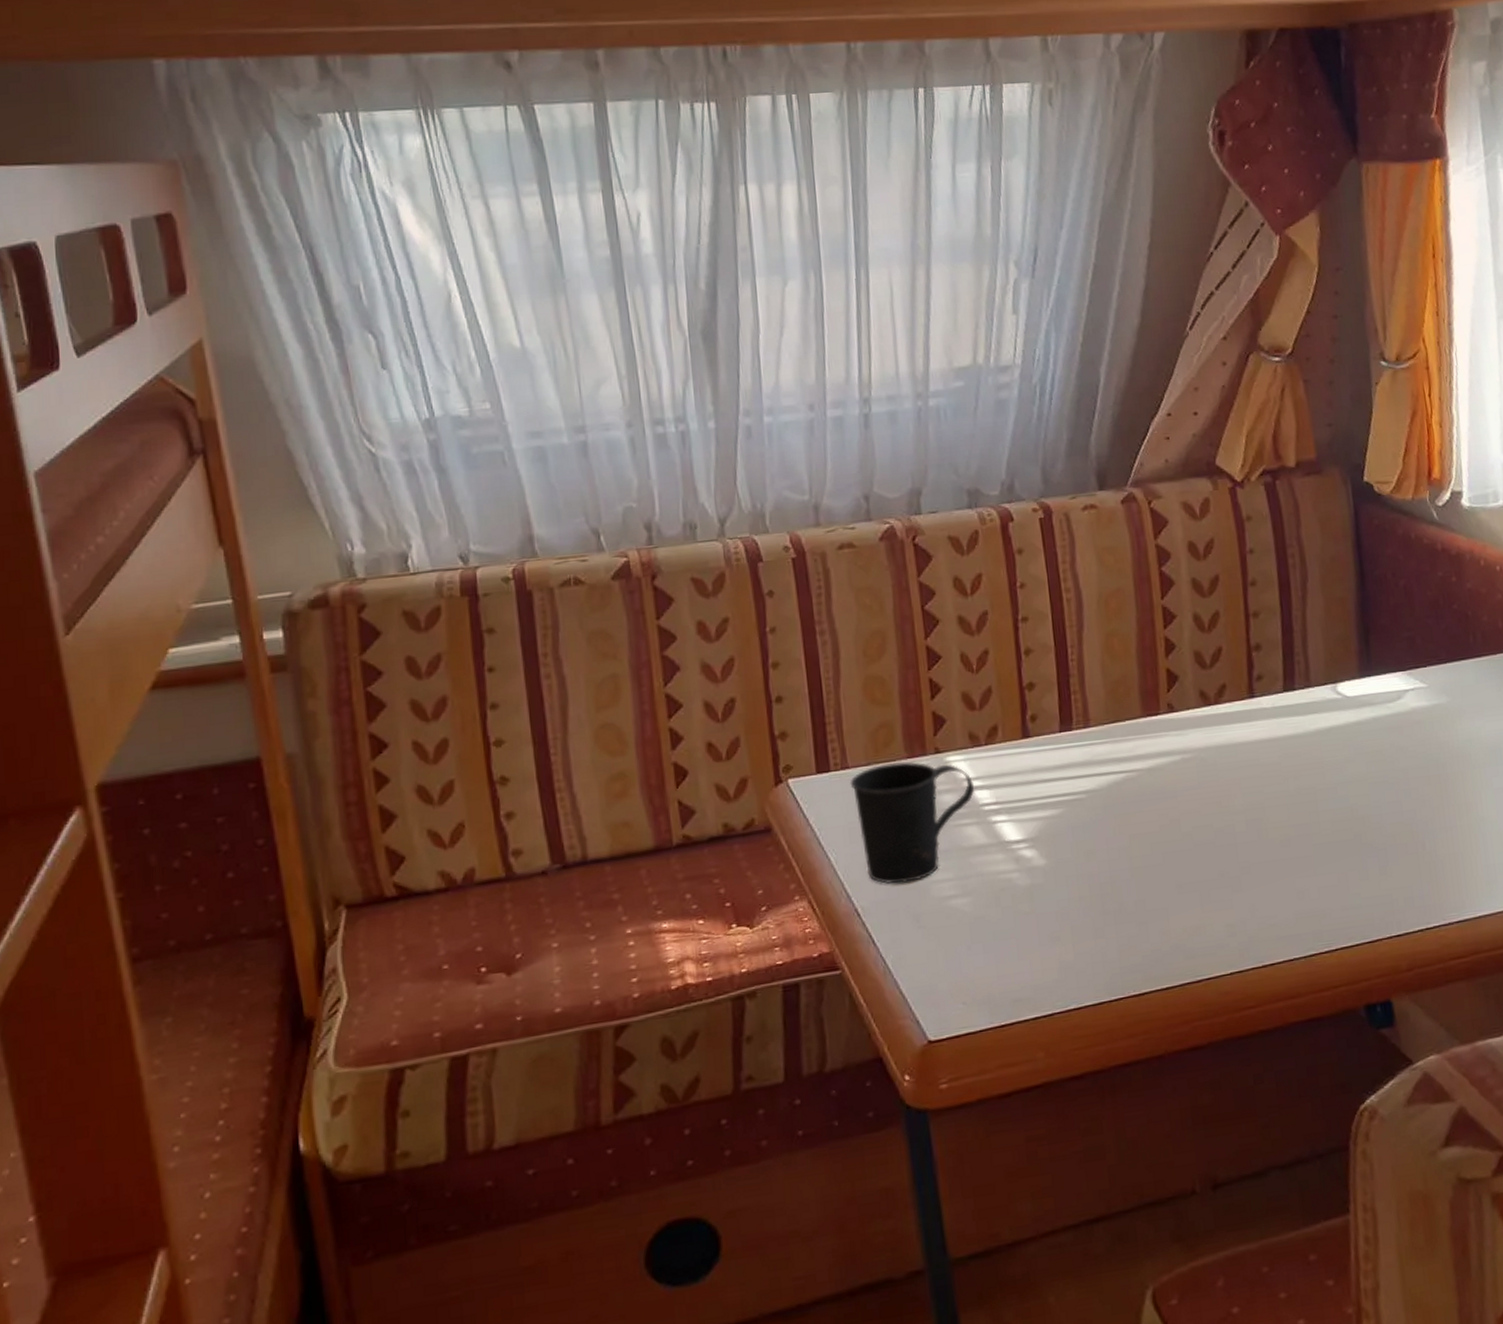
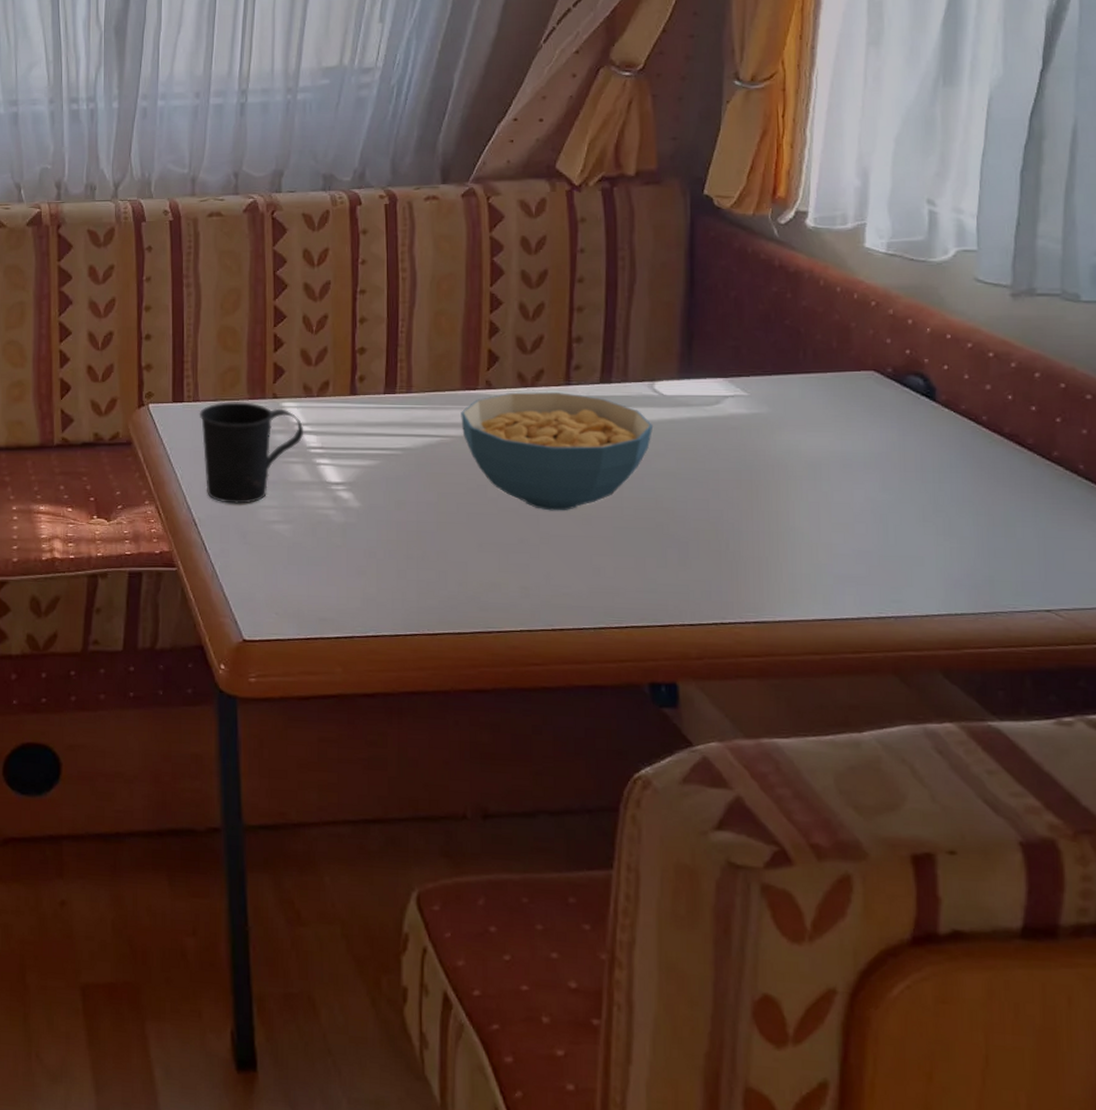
cereal bowl: none [1144,706,1341,837] -> present [461,391,654,511]

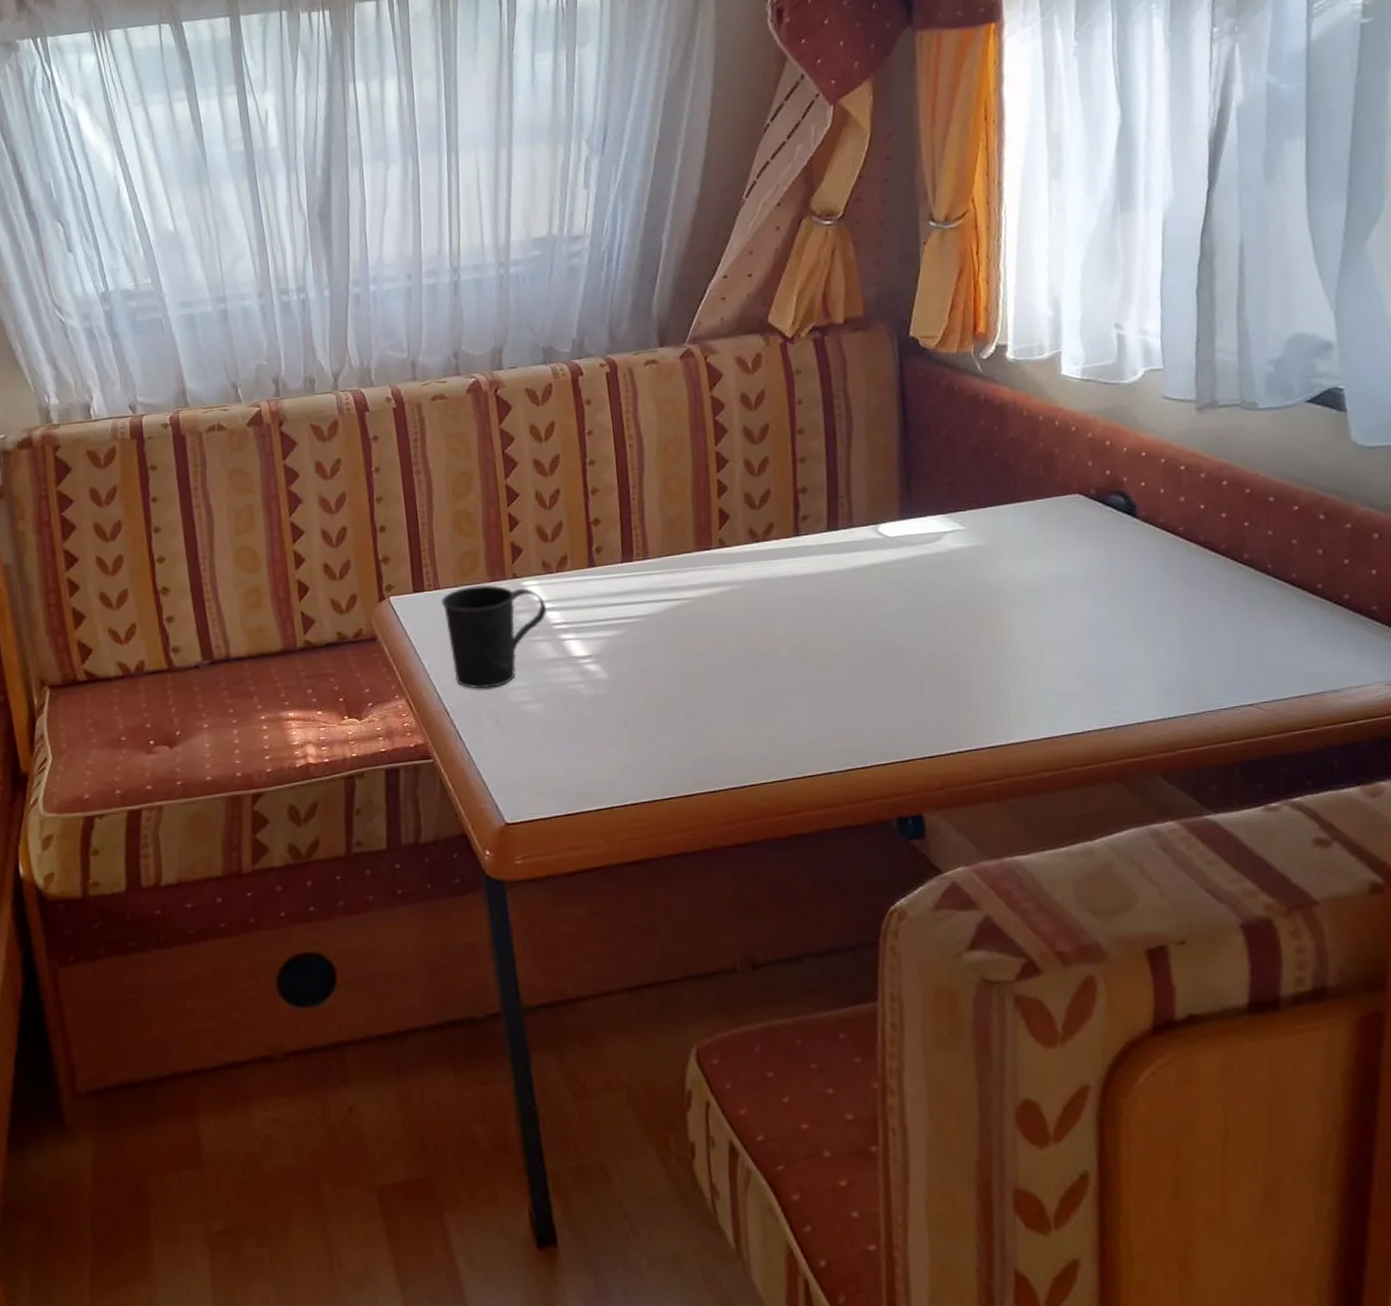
cereal bowl: present [461,391,654,511] -> none [697,544,881,662]

